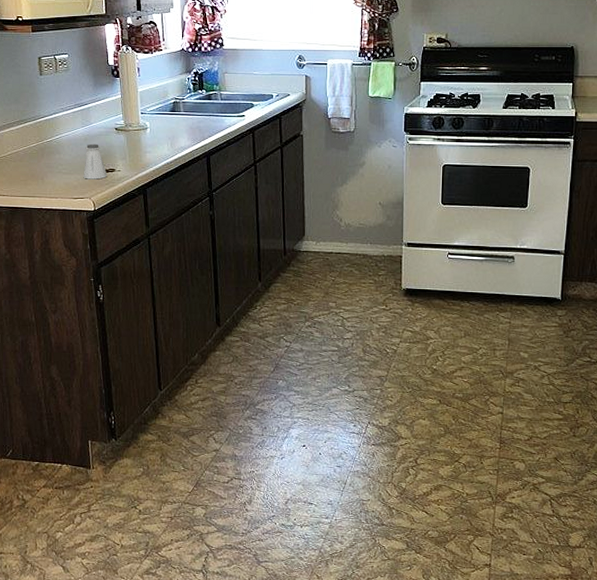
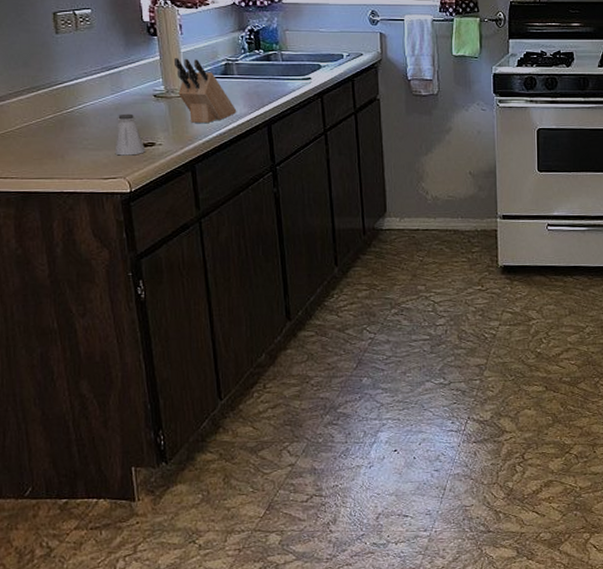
knife block: none [133,97,182,153] -> present [175,58,237,123]

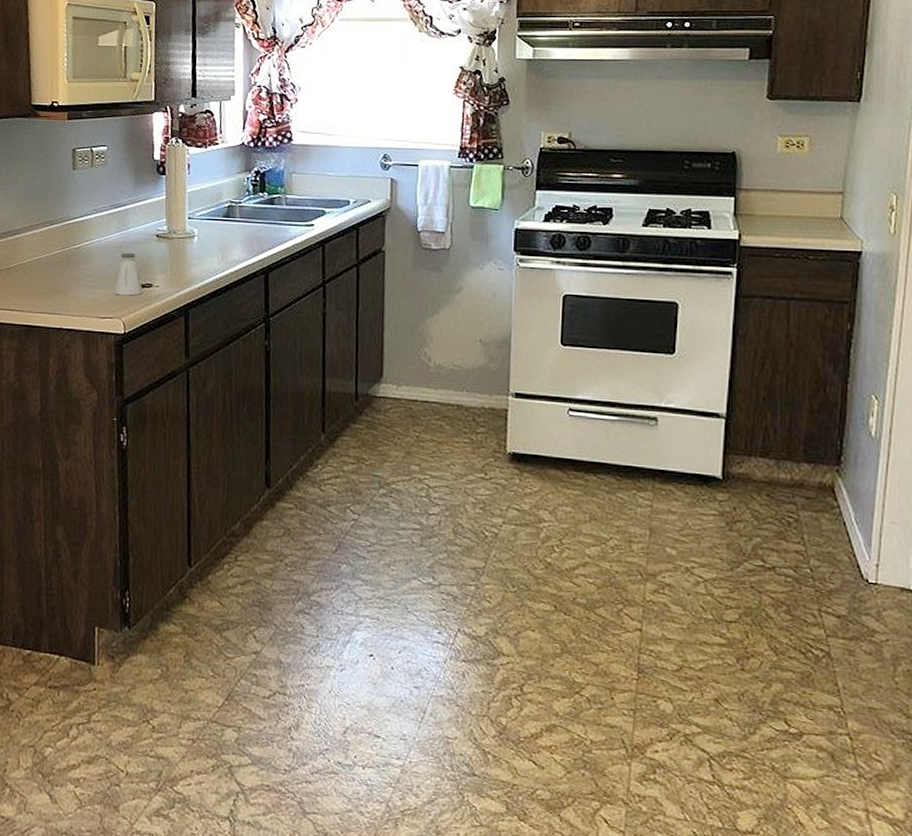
knife block: present [175,58,237,123] -> none [179,198,236,266]

